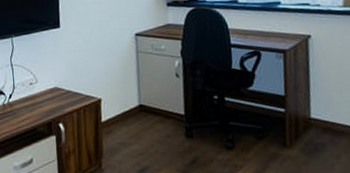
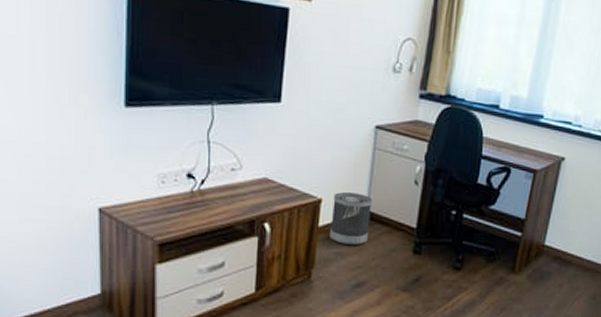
wastebasket: none [110,90,144,135] -> present [330,191,373,245]

